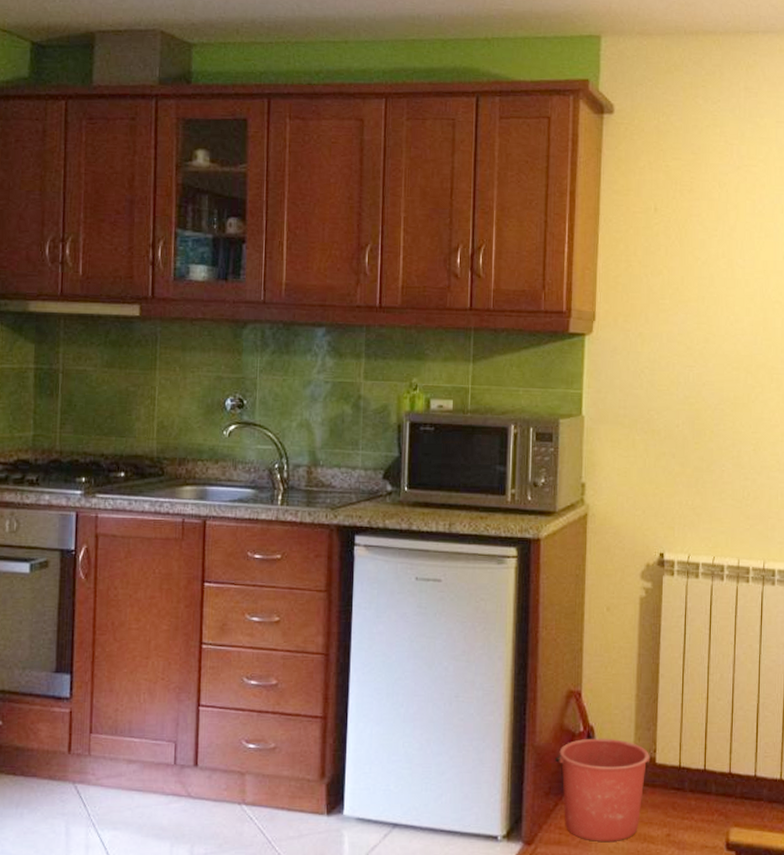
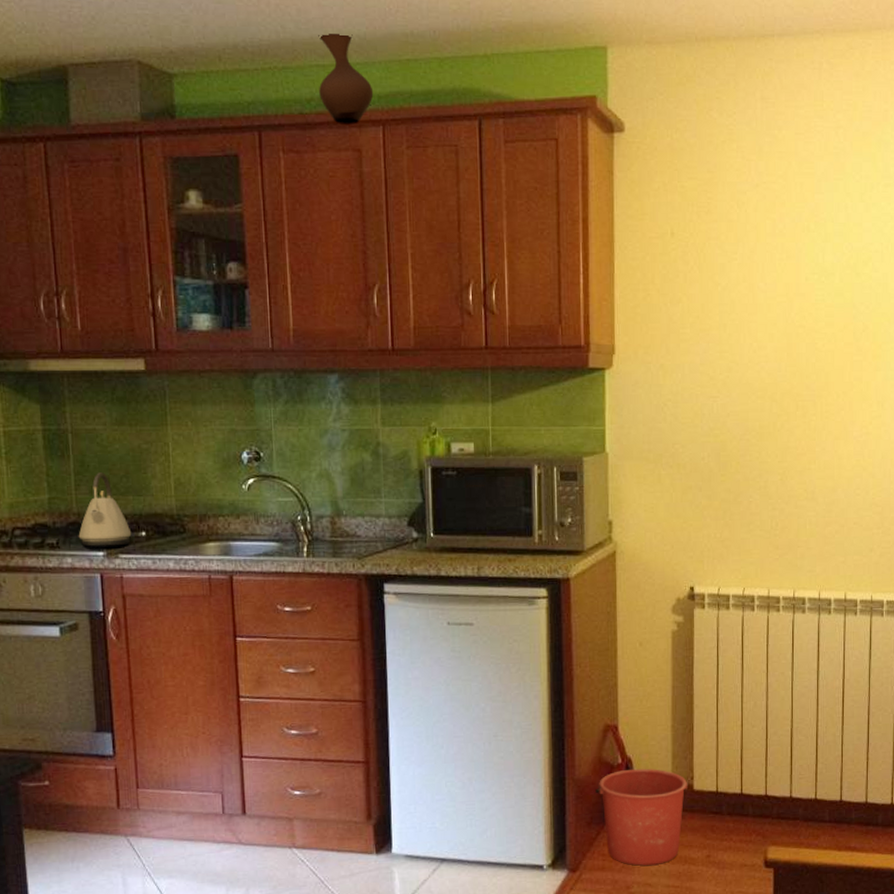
kettle: none [58,412,111,490] -> present [78,472,132,552]
decorative vase: none [328,14,379,96] -> present [318,34,374,124]

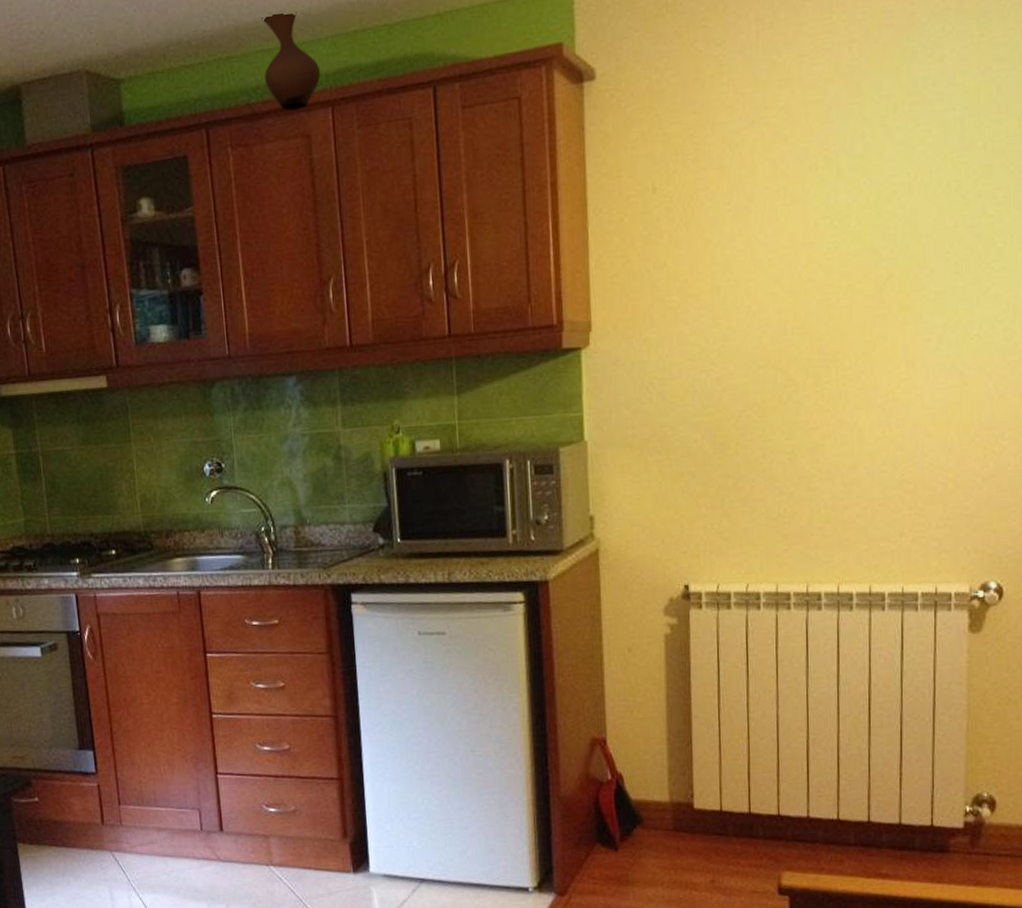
kettle: present [78,472,132,552] -> none [53,493,103,572]
bucket: present [595,768,688,866] -> none [583,785,688,890]

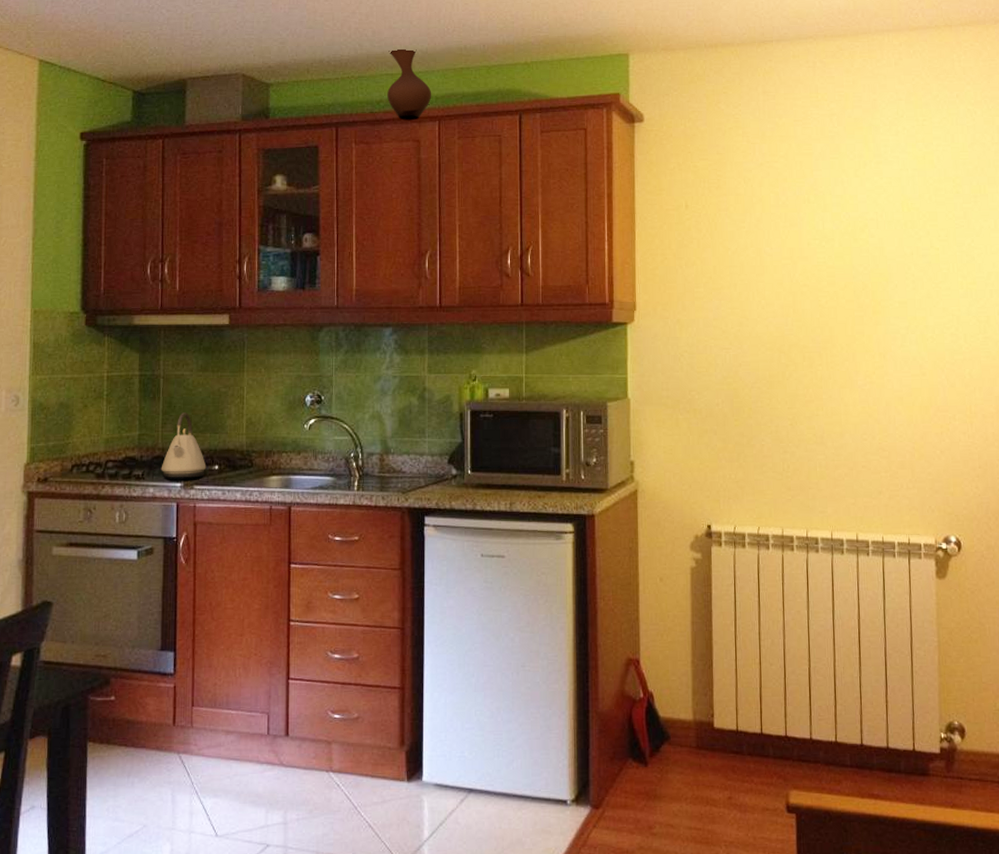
kettle: none [53,493,103,572] -> present [161,412,207,483]

